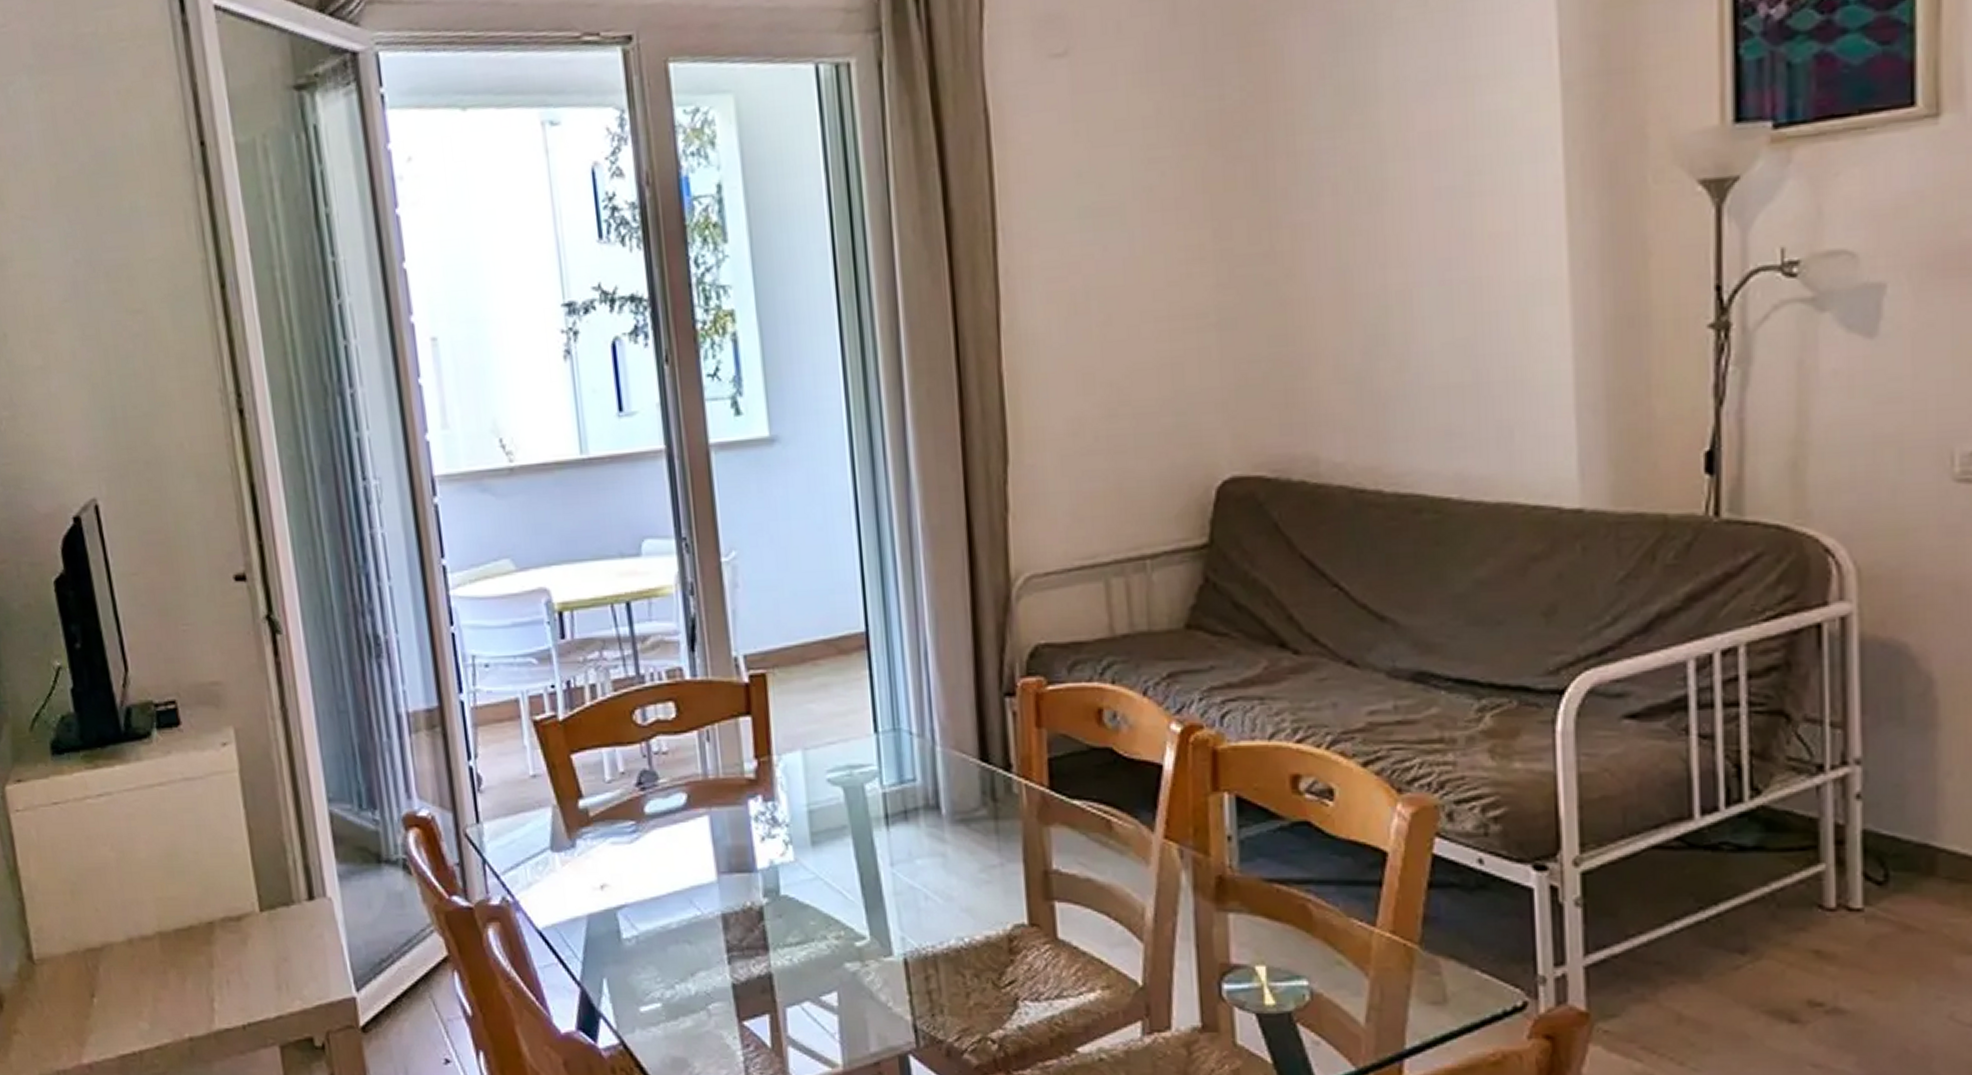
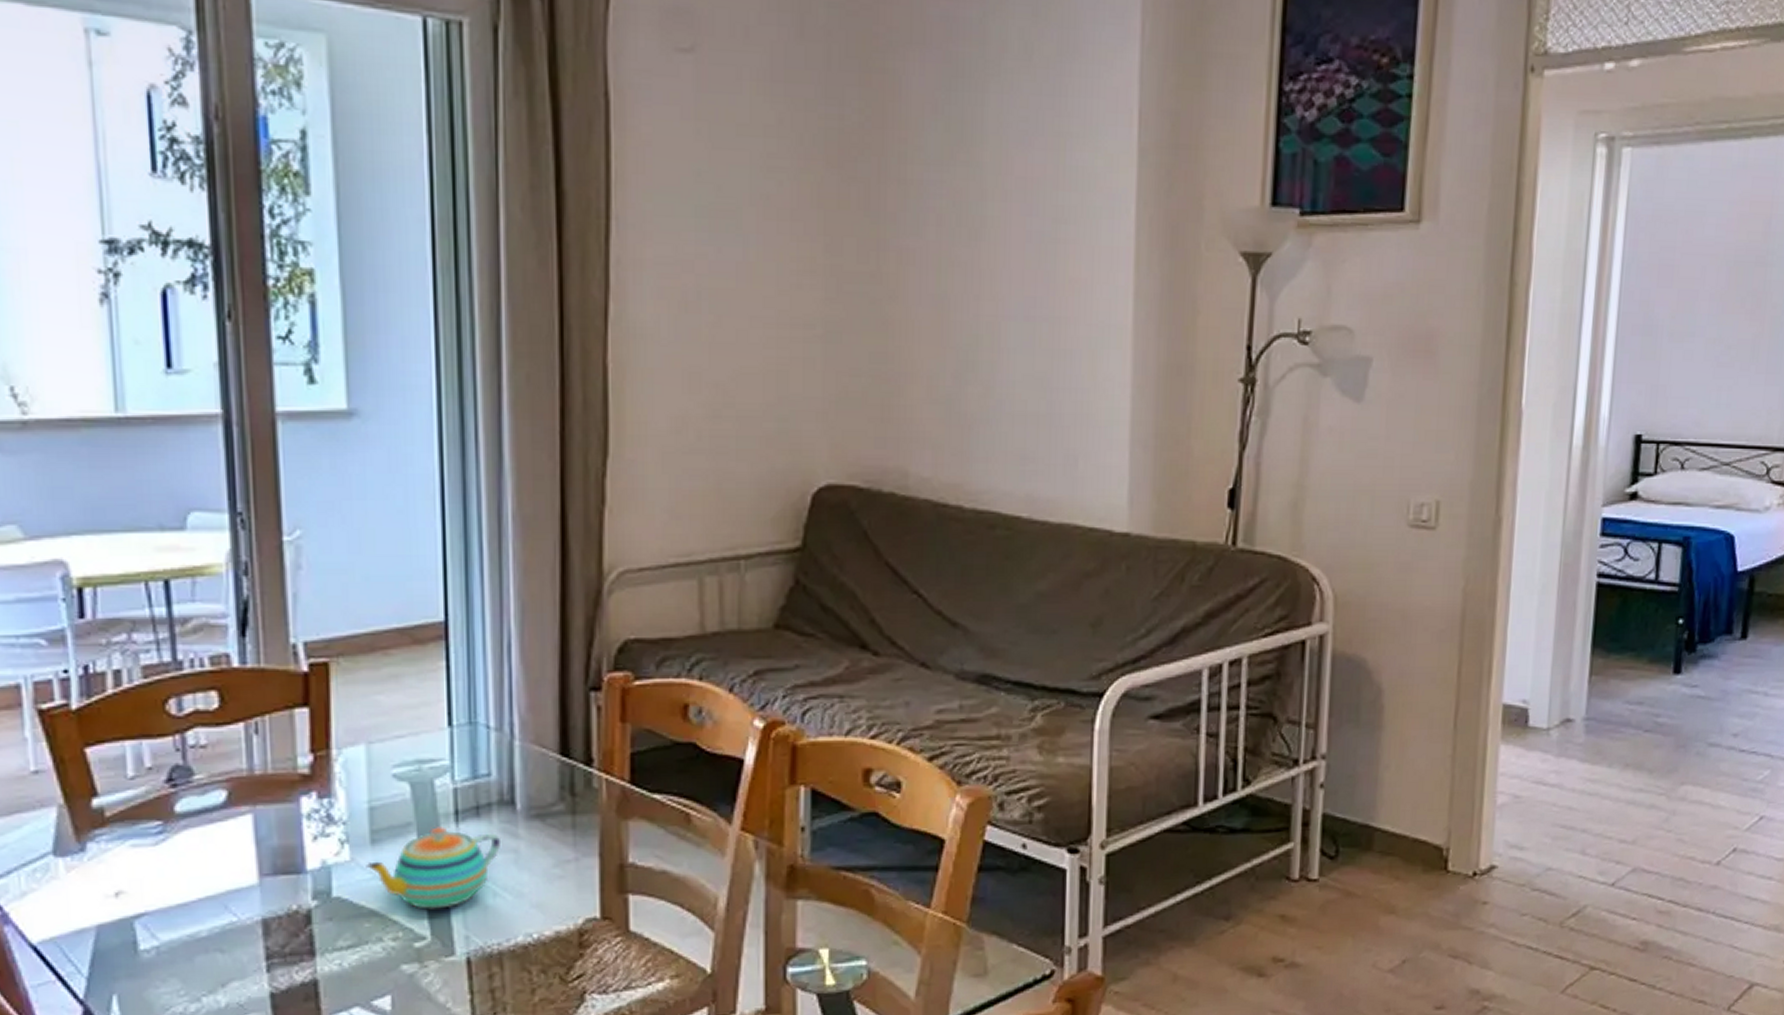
teapot: none [808,830,930,910] -> present [366,827,502,909]

